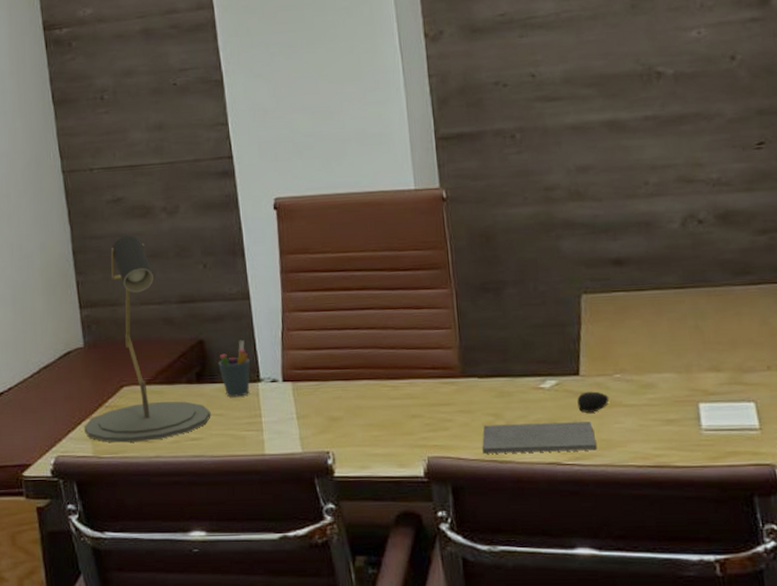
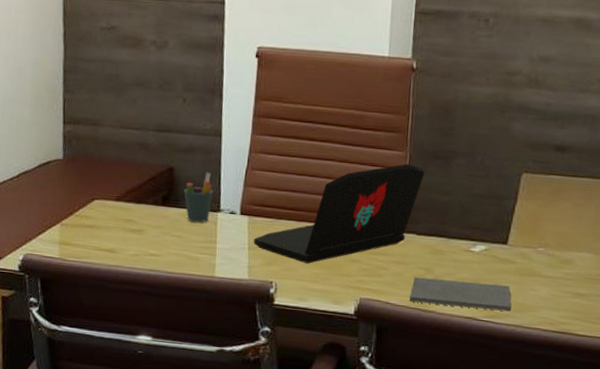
desk lamp: present [84,235,211,443] -> none [53,62,171,251]
laptop: none [301,301,476,426] -> present [253,163,425,264]
computer mouse: present [577,391,609,413] -> none [501,259,530,279]

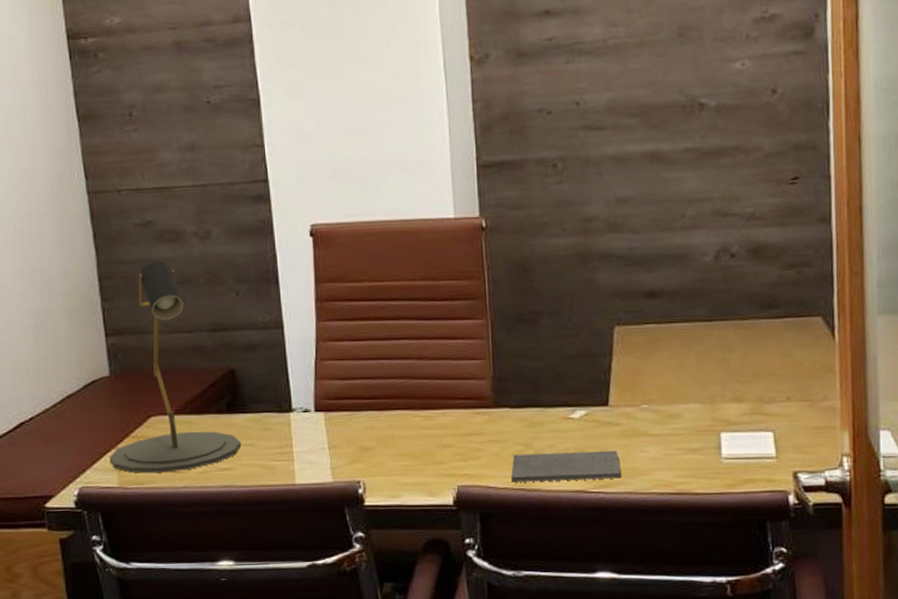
desk lamp: none [53,62,171,251] -> present [109,261,241,473]
pen holder: present [184,172,214,223] -> none [249,369,283,427]
laptop: present [253,163,425,264] -> none [333,332,510,456]

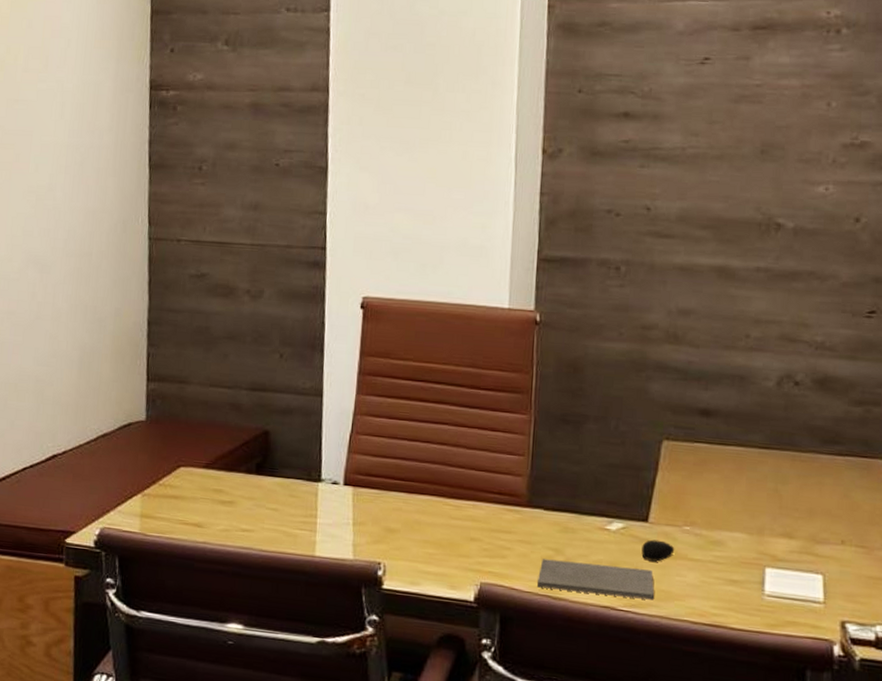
desk lamp: present [109,261,241,473] -> none [134,313,266,526]
computer mouse: none [605,421,636,442] -> present [641,539,675,562]

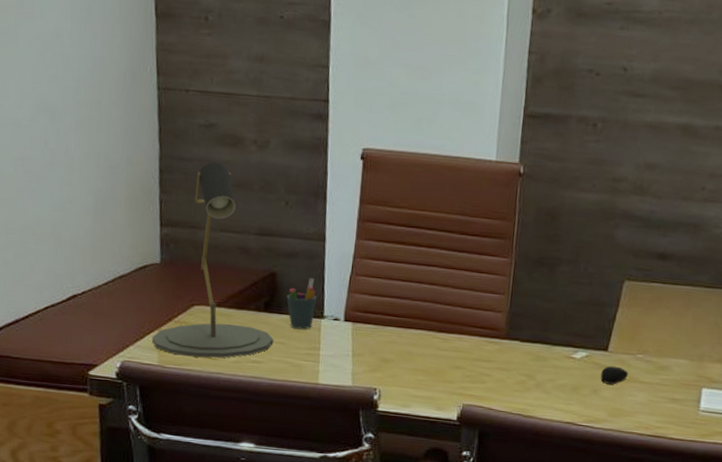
desk lamp: none [134,313,266,526] -> present [152,162,274,358]
pen holder: none [280,436,314,494] -> present [286,277,317,329]
notepad: present [536,559,655,600] -> none [511,383,610,417]

